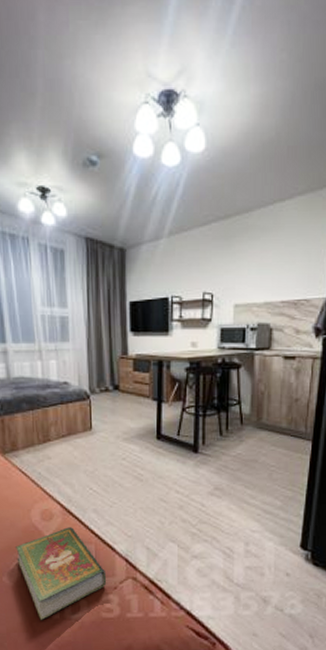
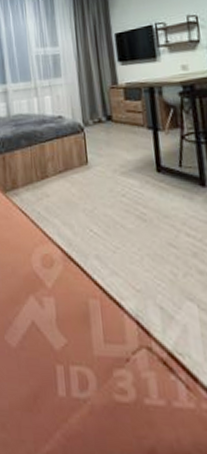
book: present [16,527,107,621] -> none [17,276,117,398]

